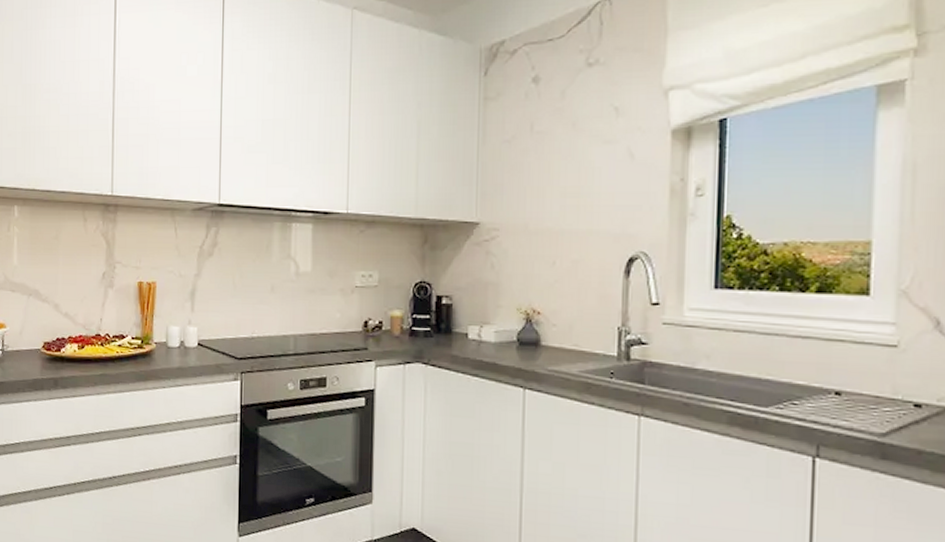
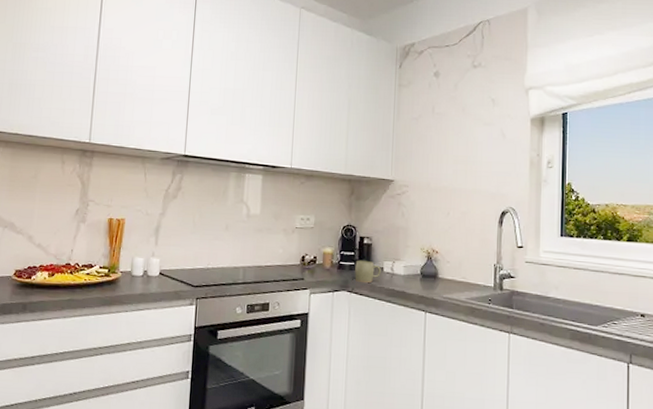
mug: none [431,324,464,354] -> present [355,260,381,284]

